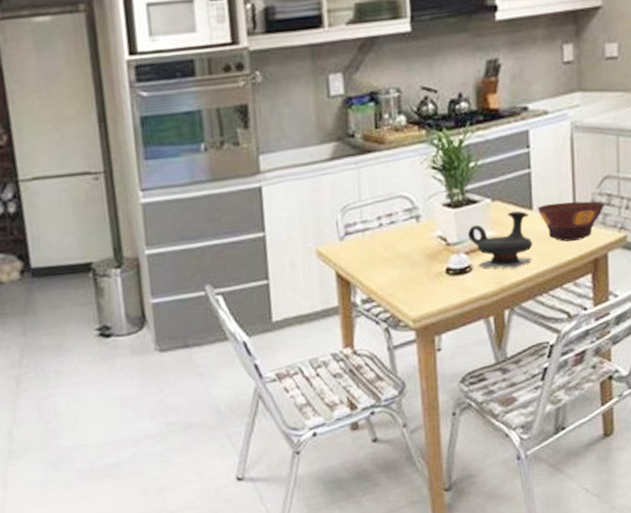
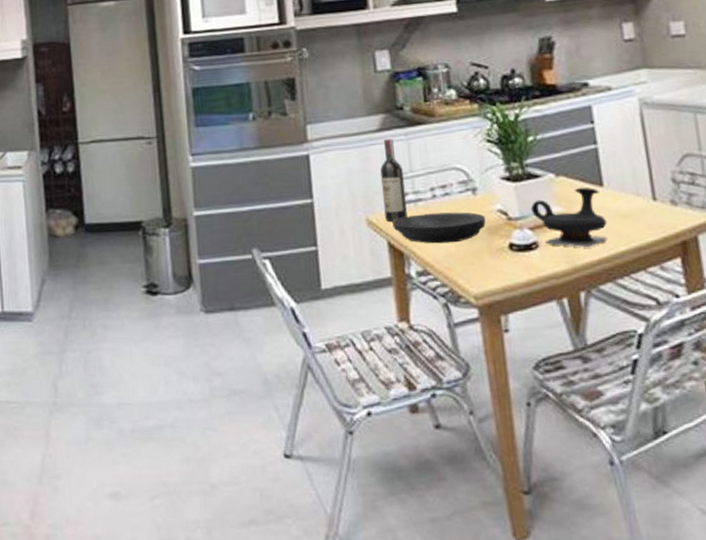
wine bottle: none [331,168,355,252] -> present [380,139,407,222]
plate: none [341,239,427,272] -> present [392,212,486,244]
bowl: present [538,201,604,242] -> none [609,179,688,221]

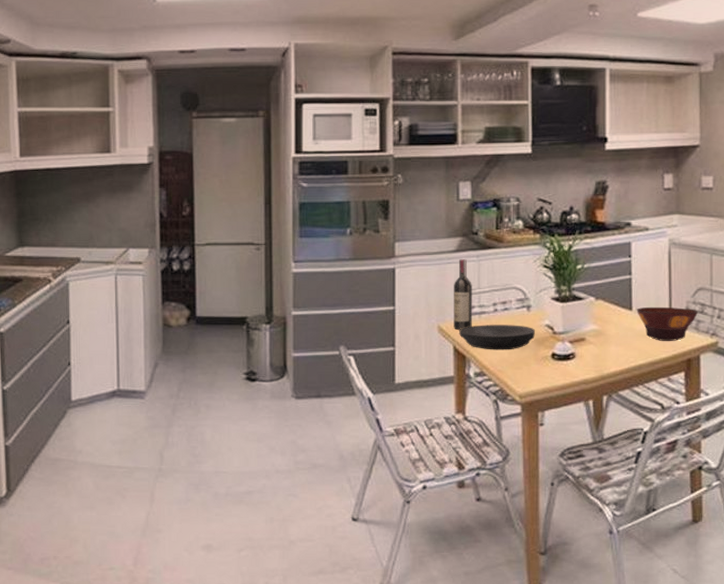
teapot: present [530,187,608,248] -> none [572,310,631,360]
bowl: none [609,179,688,221] -> present [637,306,698,341]

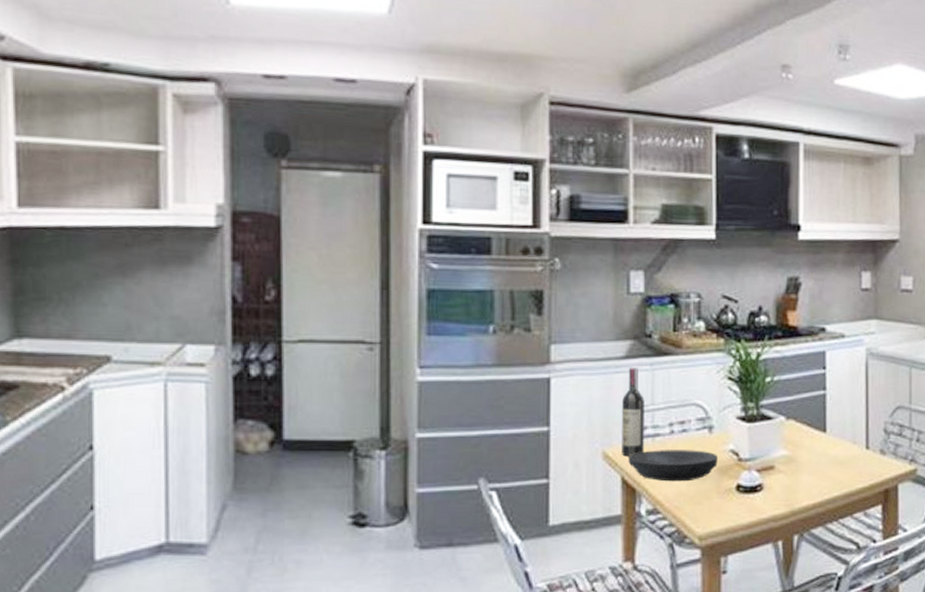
bowl: present [637,306,698,341] -> none [831,428,896,469]

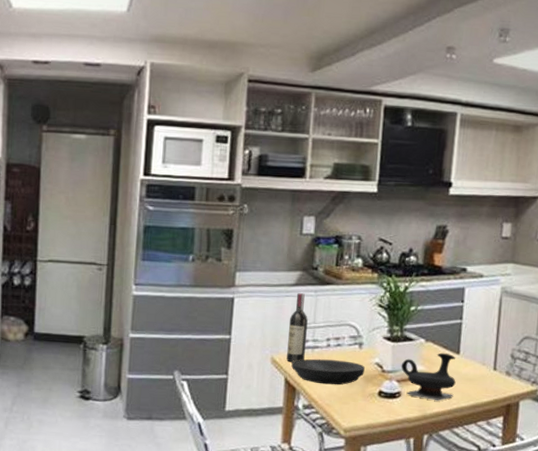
teapot: none [760,431,825,492] -> present [401,352,456,401]

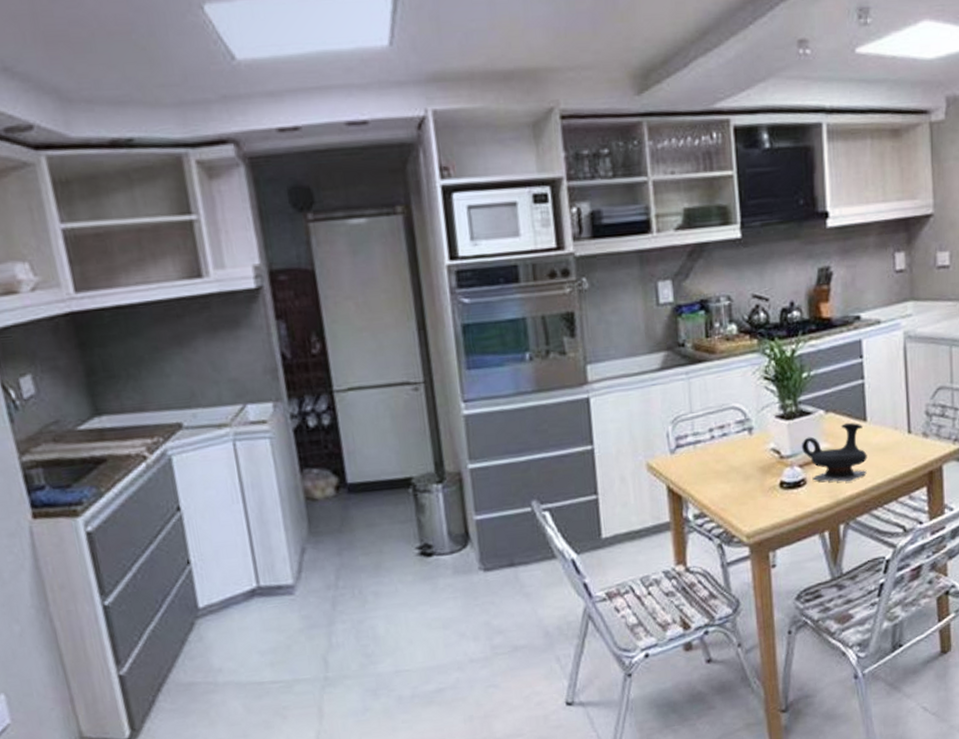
wine bottle: present [286,293,308,363] -> none [661,378,687,466]
plate: present [291,359,365,385] -> none [672,452,760,486]

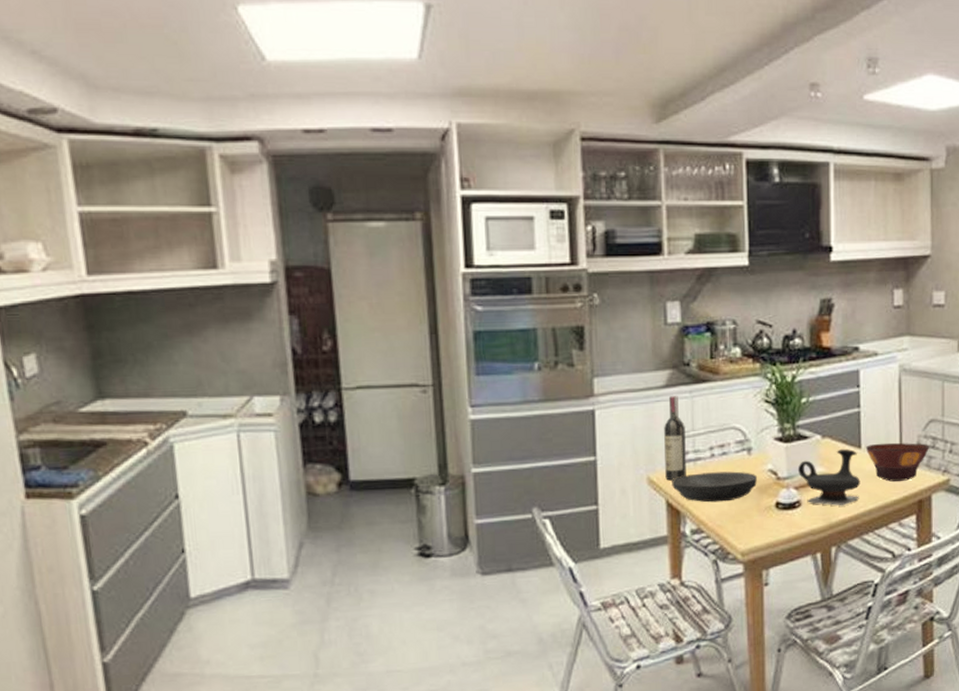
wine bottle: none [661,378,687,466] -> present [664,396,686,481]
plate: none [672,452,760,486] -> present [672,471,757,503]
bowl: none [872,412,938,454] -> present [866,442,929,482]

